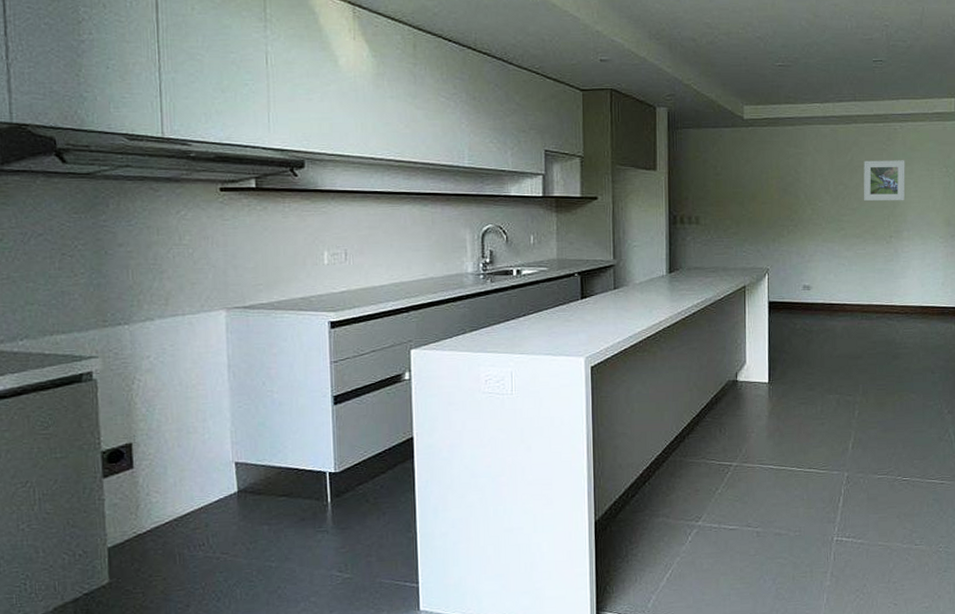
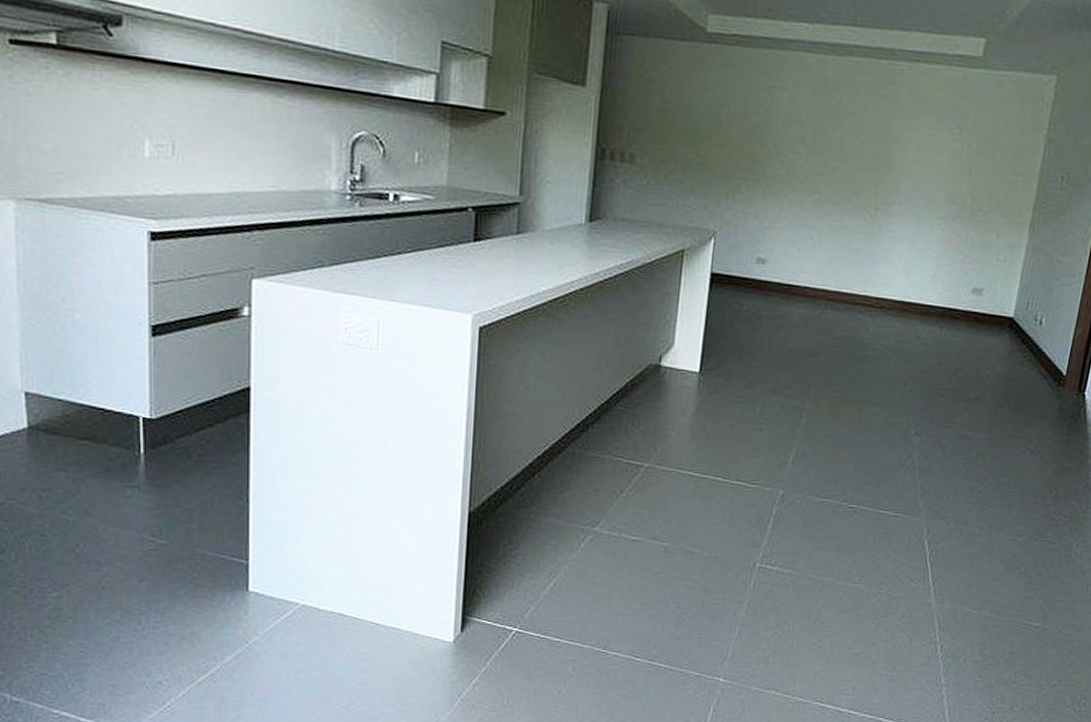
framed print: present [864,160,905,201] -> none [849,106,909,166]

